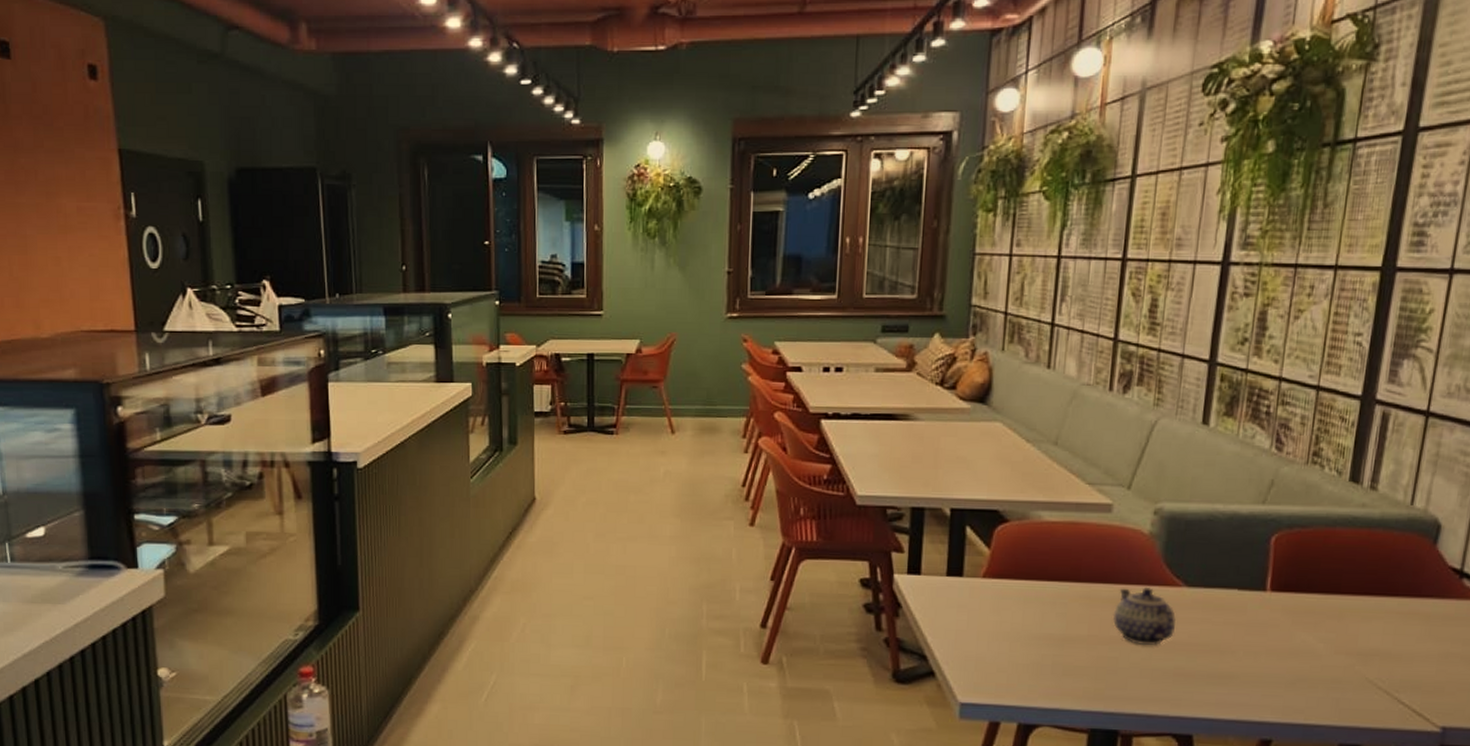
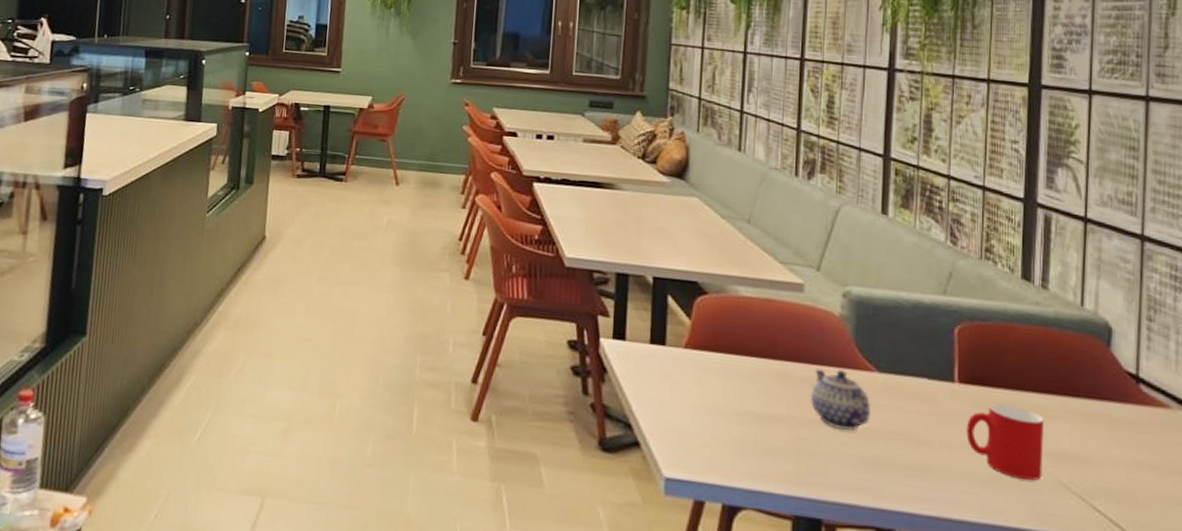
cup: none [1273,608,1356,680] -> present [966,403,1043,481]

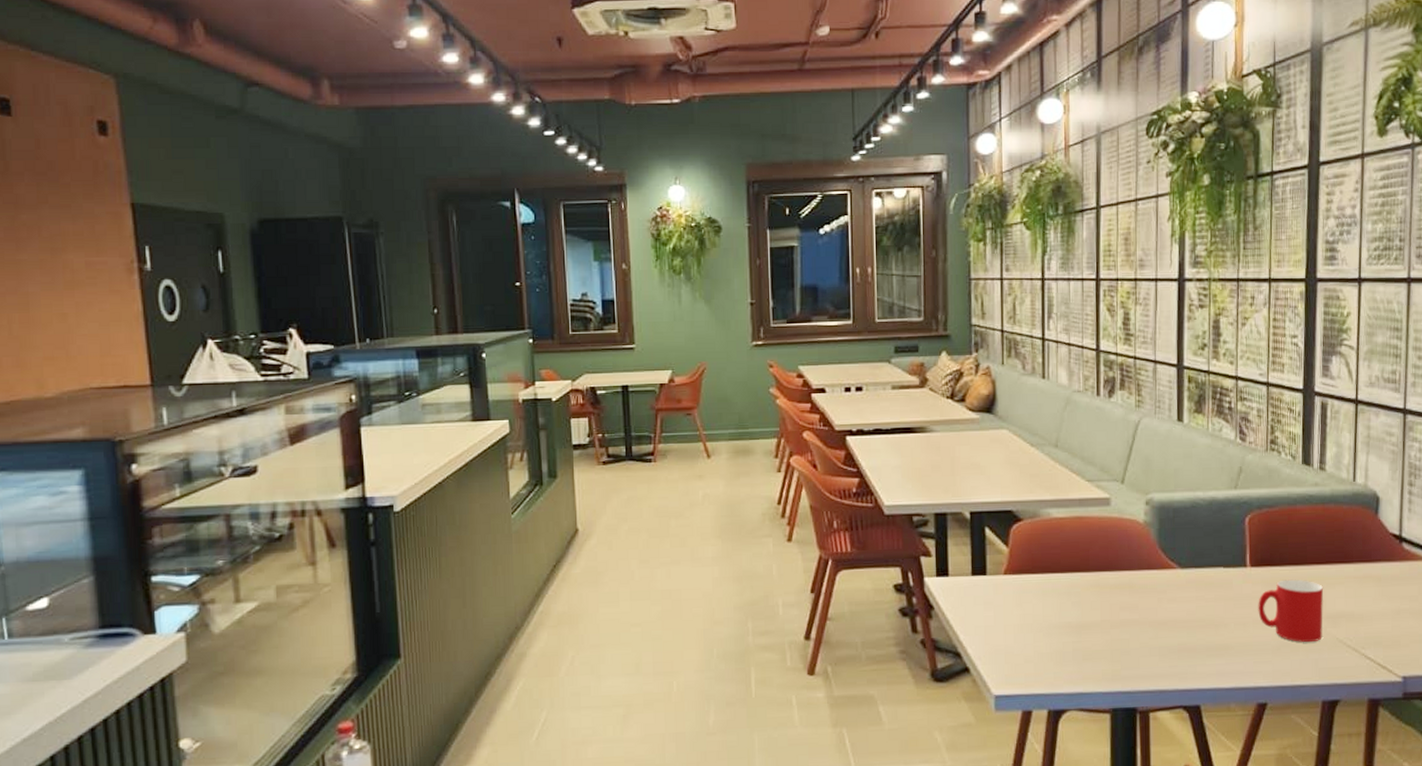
teapot: present [810,369,870,431] -> none [1120,571,1174,625]

